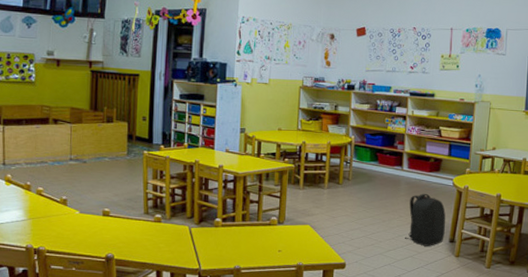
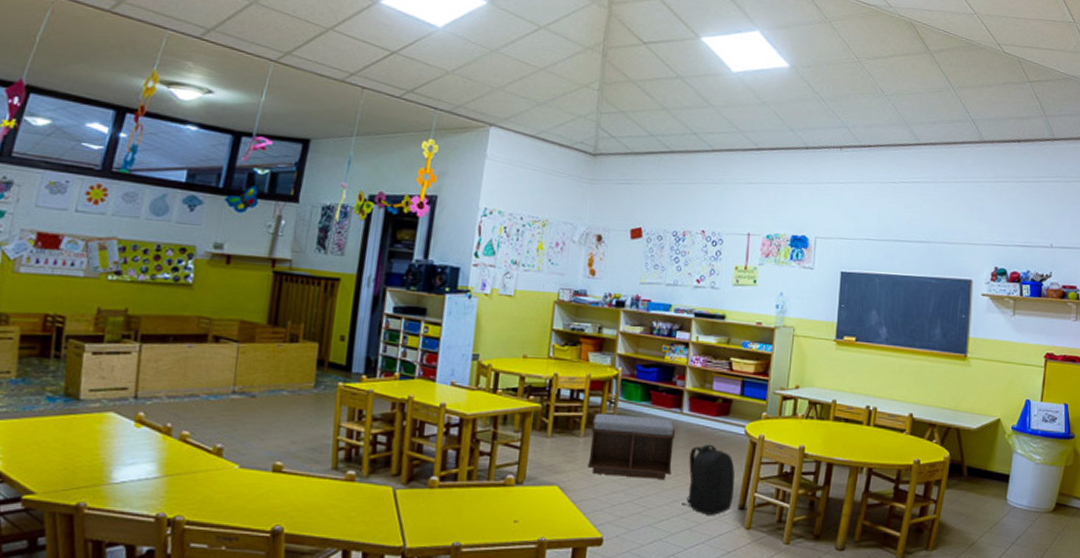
bench: none [332,170,398,220] -> present [588,413,676,479]

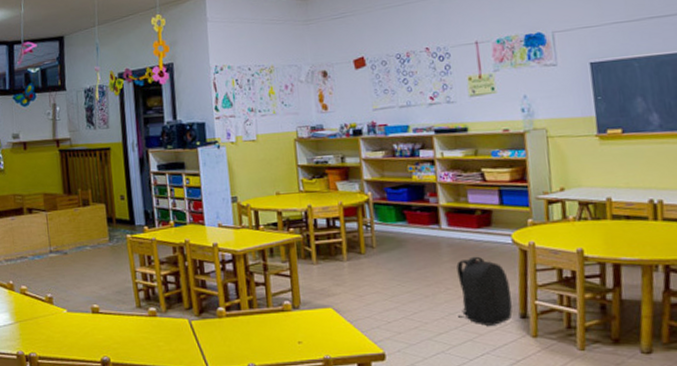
bench: present [588,413,676,479] -> none [352,236,441,295]

